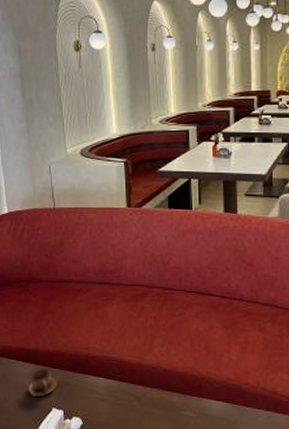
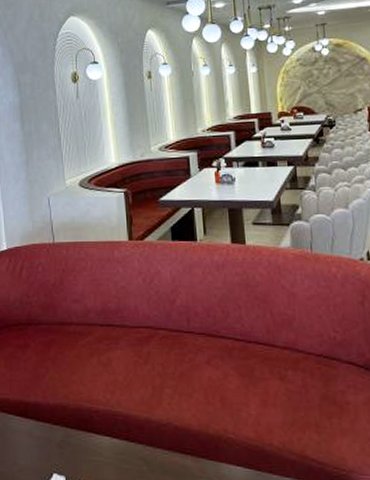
cup: present [28,368,56,397] -> none [27,425,57,459]

